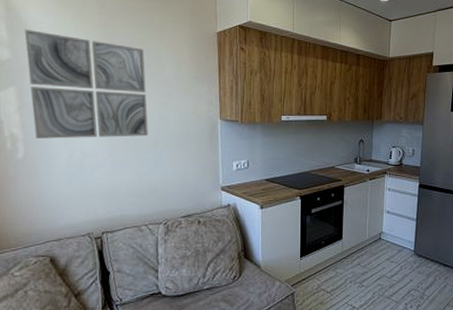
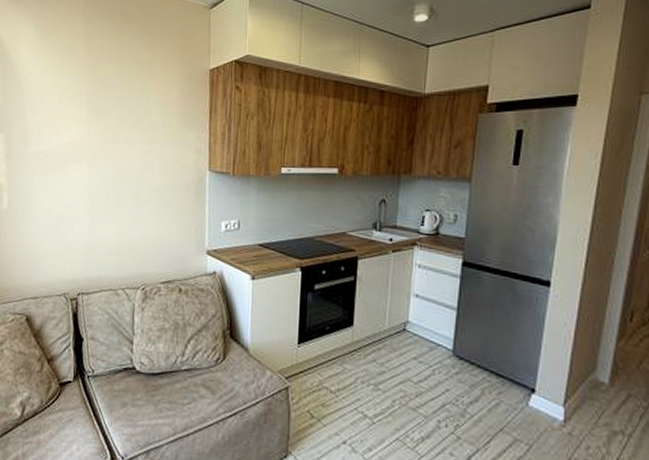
wall art: present [23,29,148,139] -> none [14,73,131,189]

